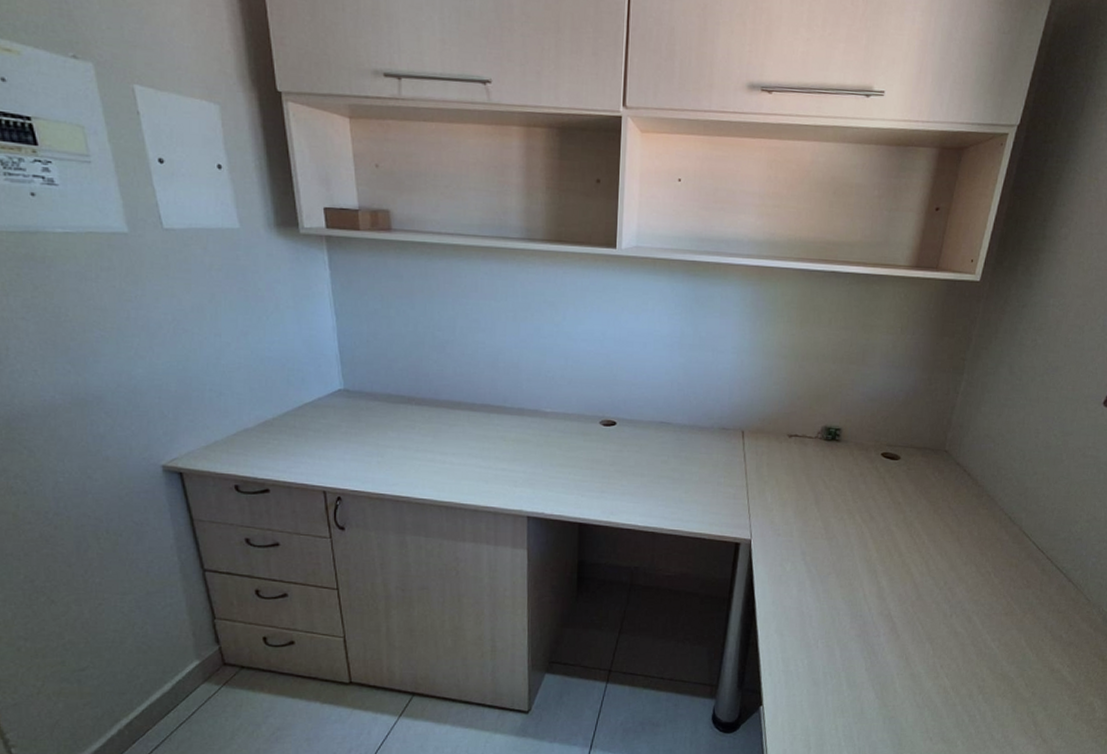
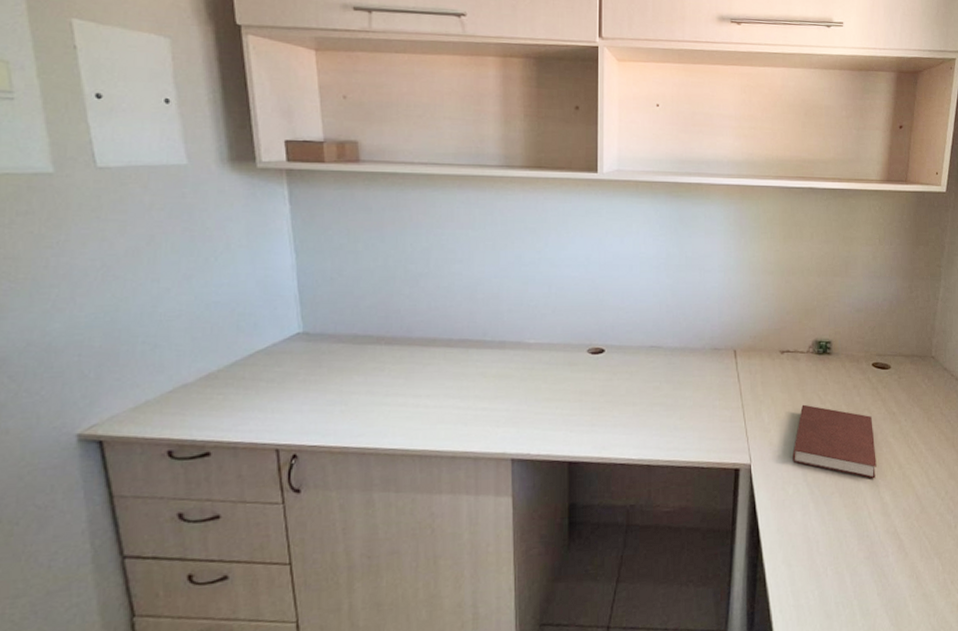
notebook: none [792,487,877,564] -> present [792,404,877,479]

